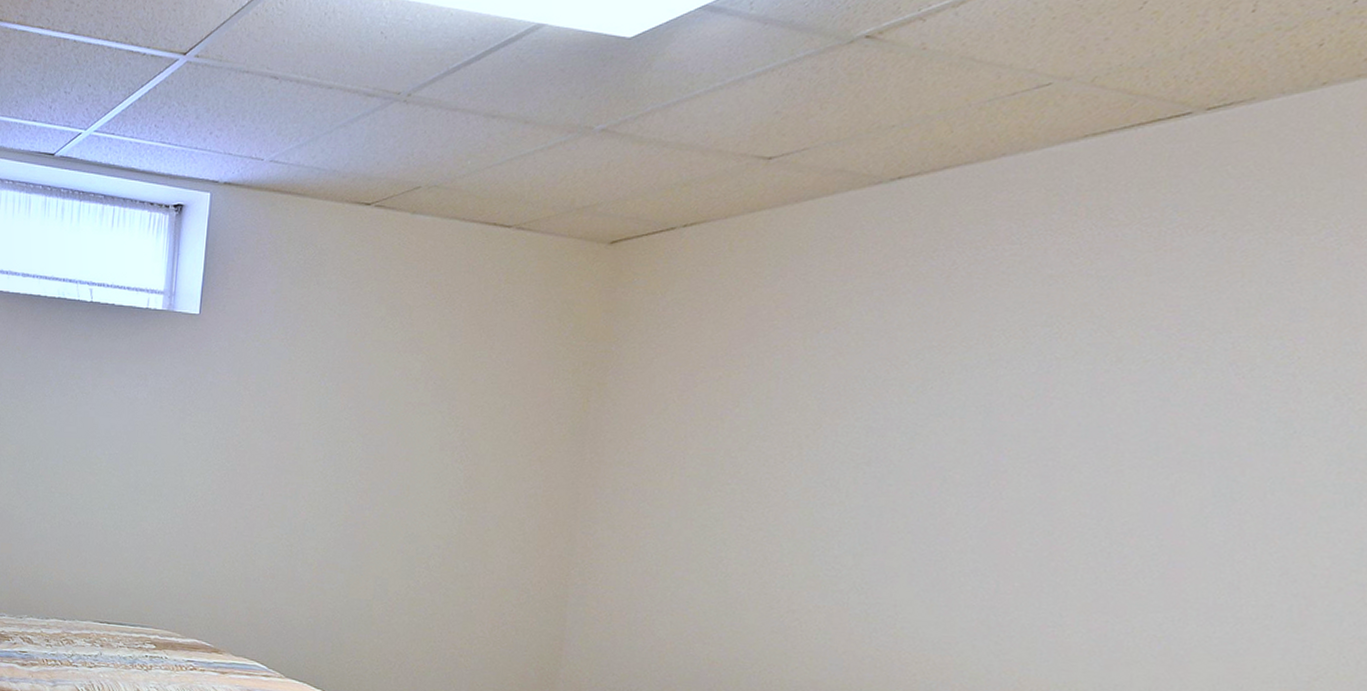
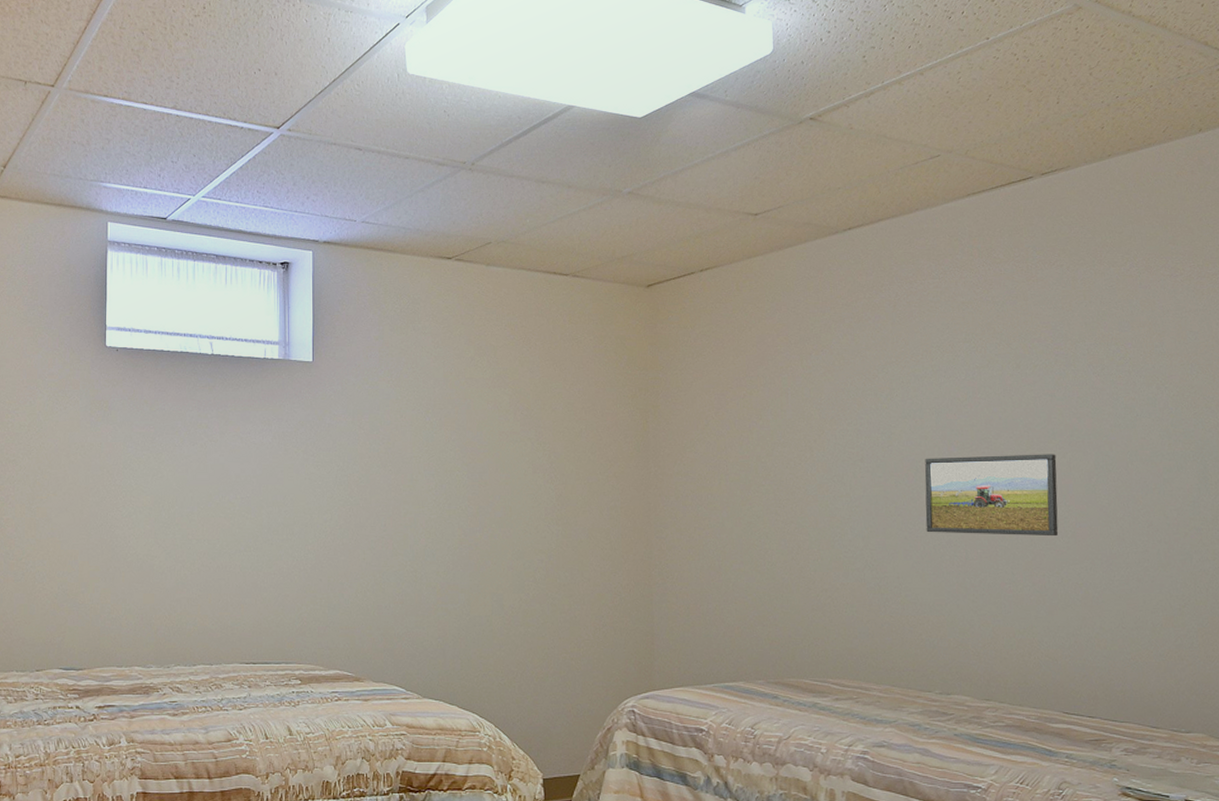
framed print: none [944,466,1156,576] -> present [924,454,1059,537]

